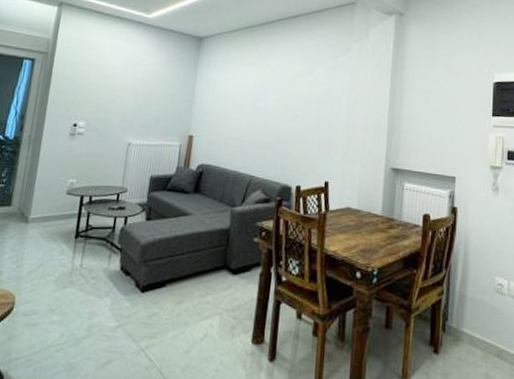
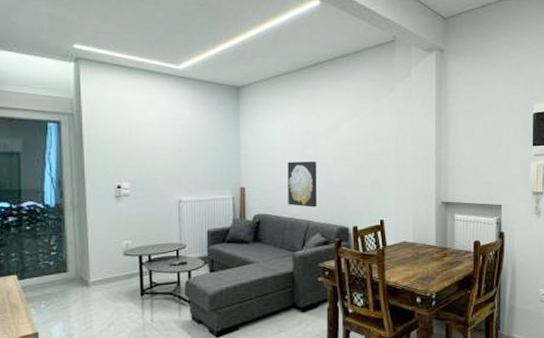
wall art: none [233,113,267,162] -> present [287,161,317,208]

